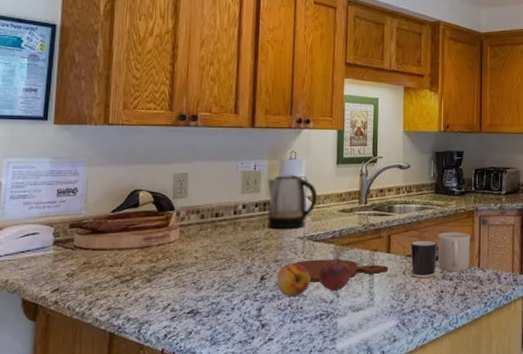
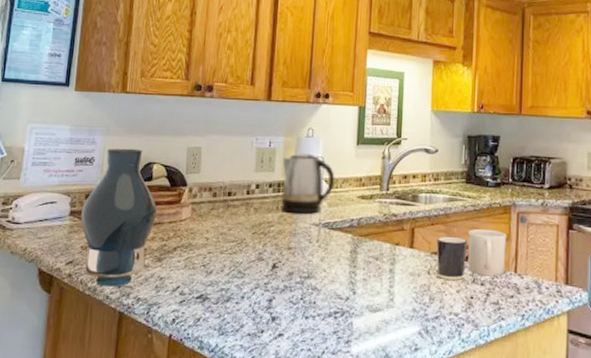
vase: none [66,178,145,310] -> present [81,148,157,287]
fruit: present [277,263,310,297] -> none [290,252,325,290]
cutting board: present [285,259,389,282] -> none [298,249,412,276]
fruit: present [319,259,351,291] -> none [334,251,370,287]

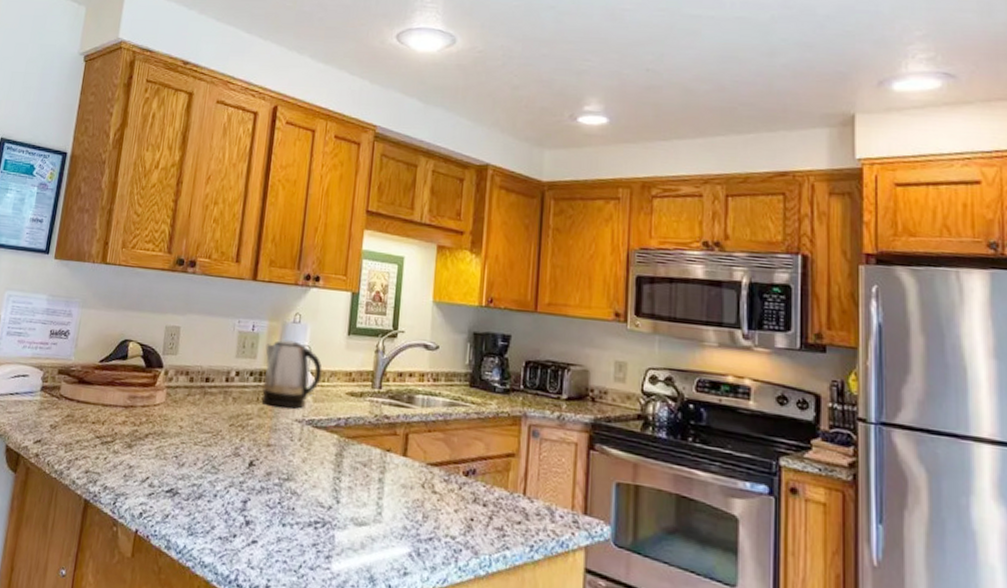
vase: present [81,148,157,287] -> none [52,322,131,472]
mug: present [436,236,468,280] -> none [432,445,470,498]
mug: present [467,228,507,277] -> none [468,440,515,497]

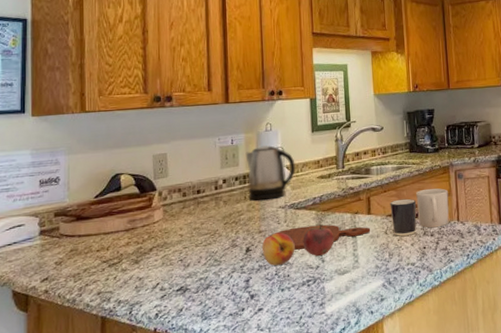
fruit: none [267,451,307,494] -> present [262,232,295,266]
cutting board: none [278,449,404,481] -> present [269,224,371,250]
fruit: none [316,454,356,495] -> present [303,224,335,257]
mug: none [432,445,470,498] -> present [390,198,417,236]
mug: none [468,440,515,497] -> present [416,188,450,228]

